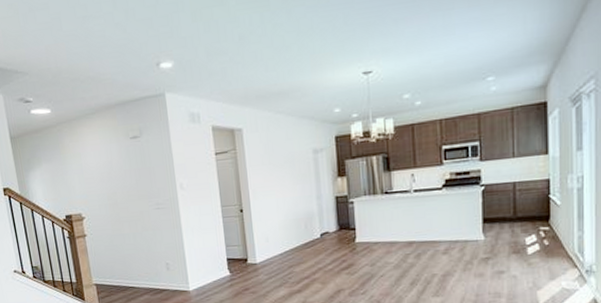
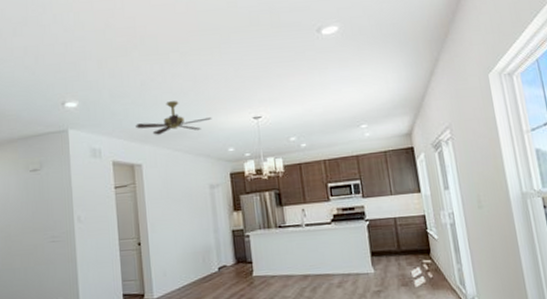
ceiling fan: none [235,56,317,97] -> present [136,101,212,135]

